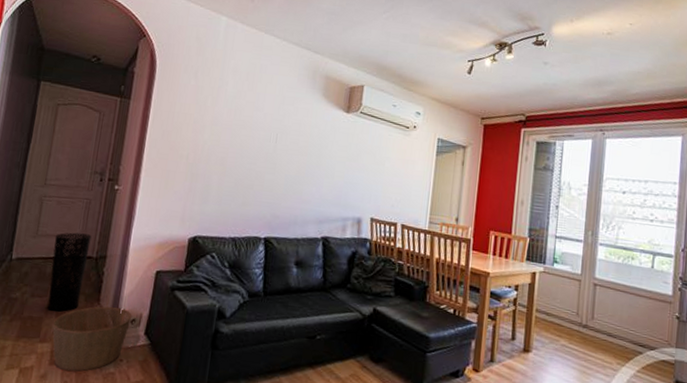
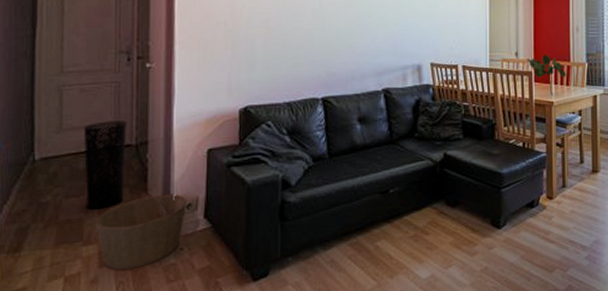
plant: none [466,223,506,266] -> present [526,54,566,95]

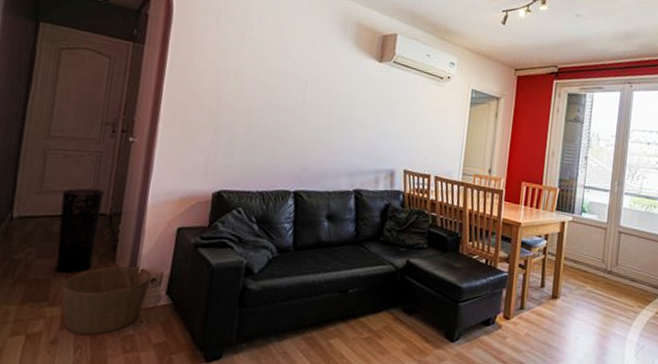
plant: present [526,54,566,95] -> none [499,174,537,216]

